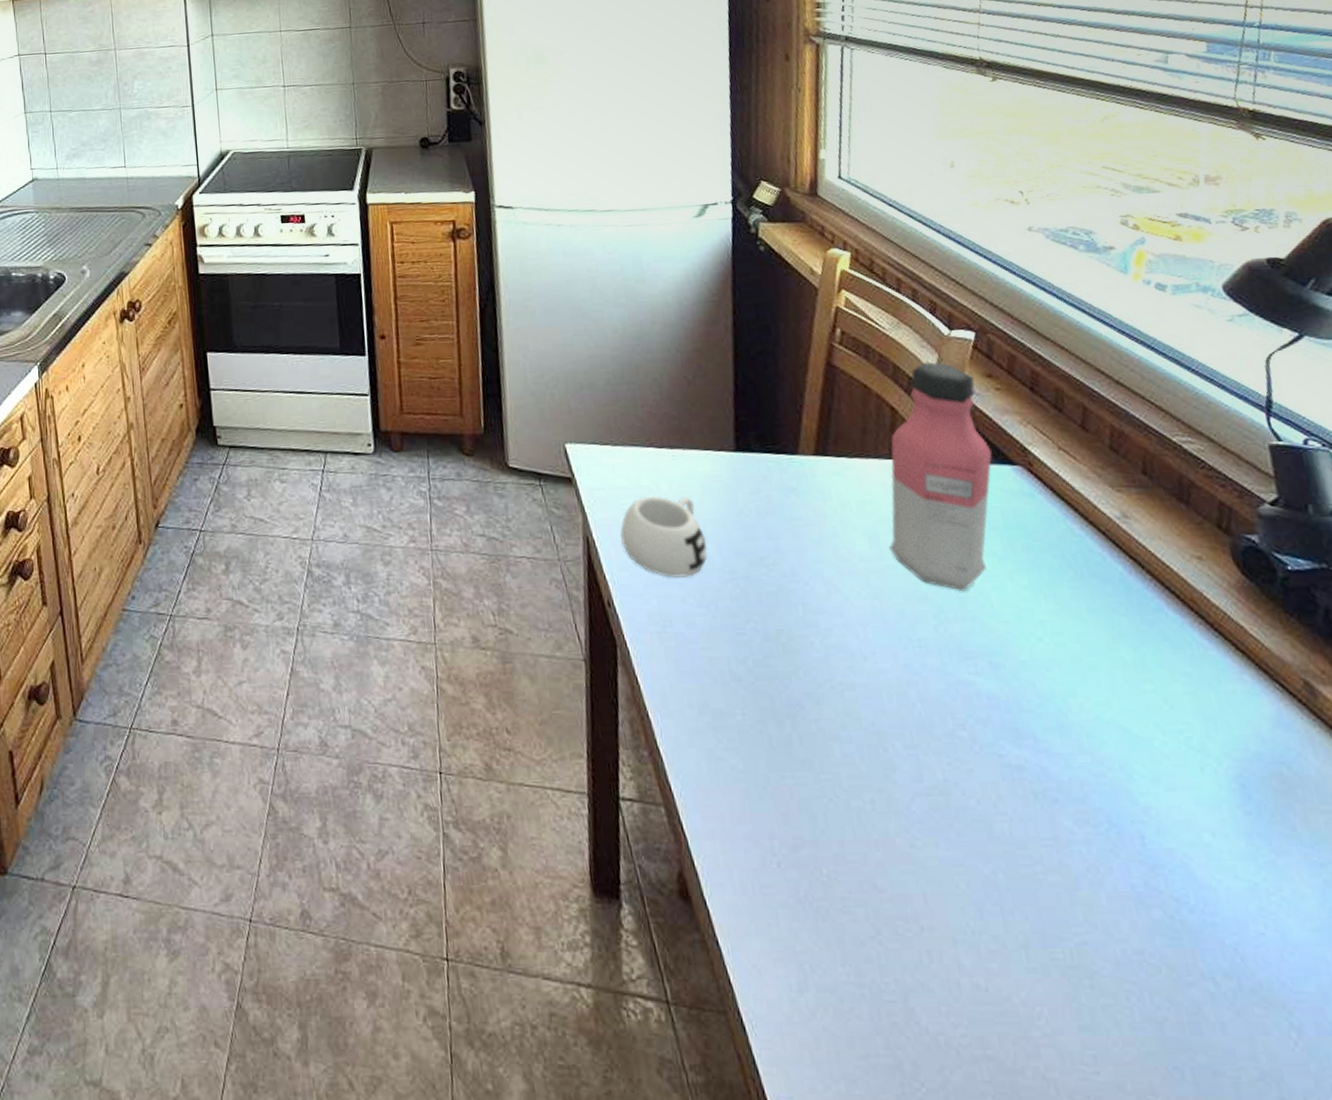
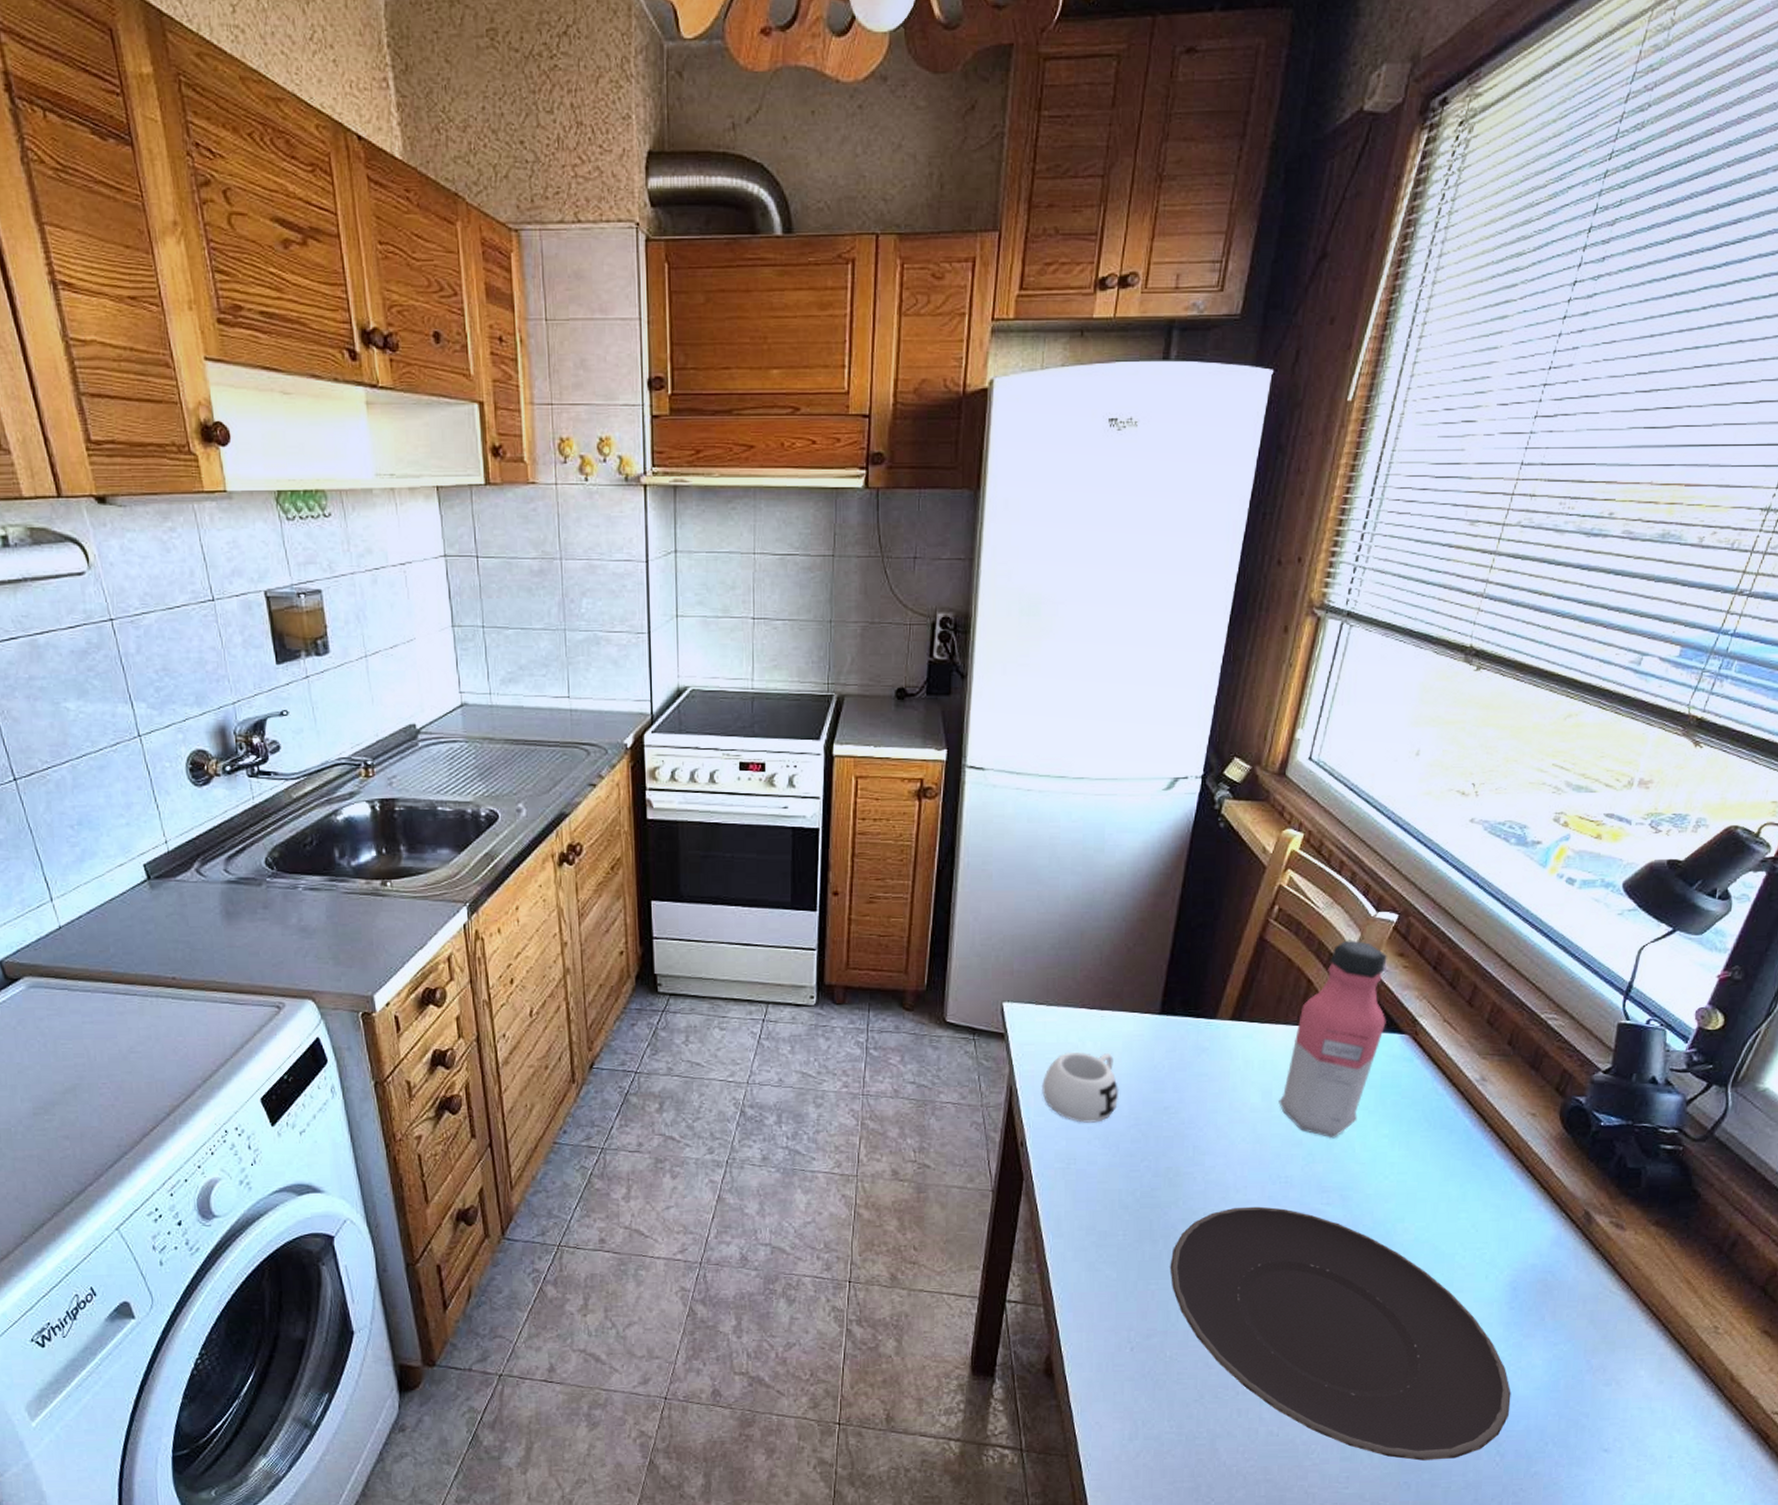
plate: none [803,677,1291,1034] -> present [1170,1206,1511,1461]

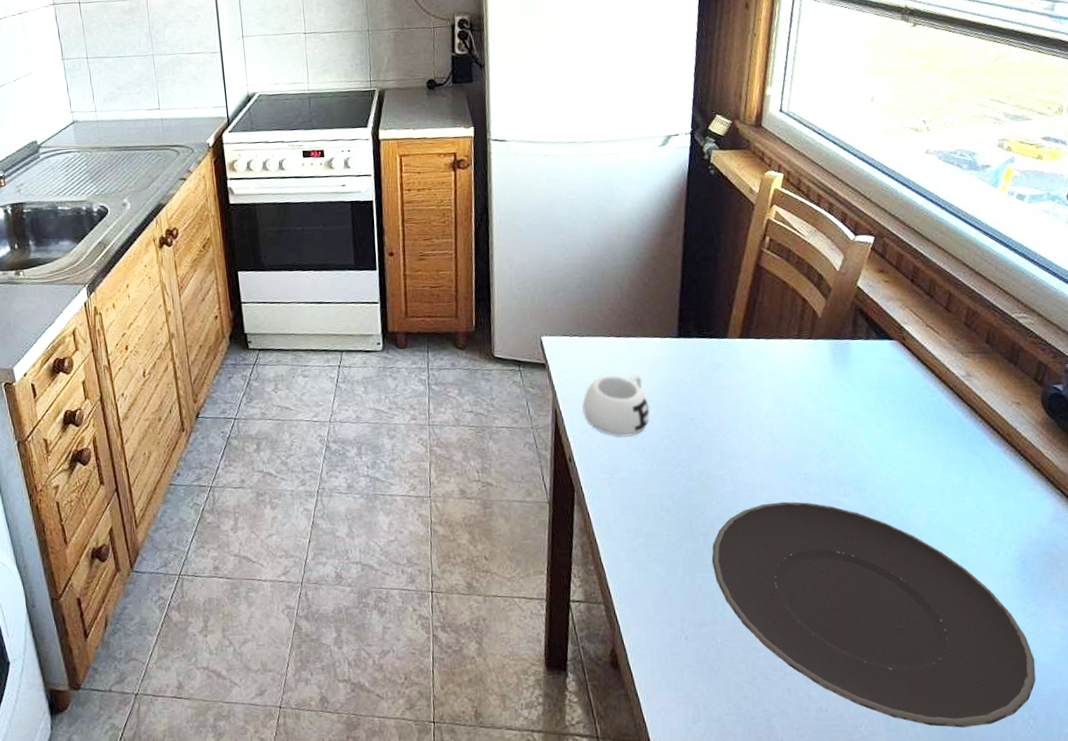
water bottle: present [1279,940,1387,1139] -> none [790,261,876,437]

